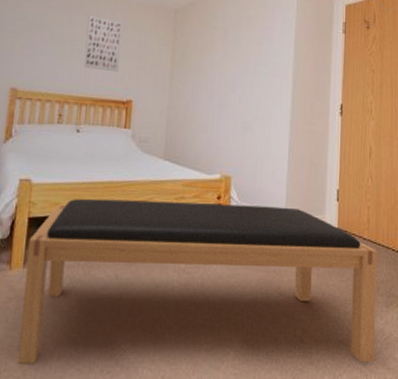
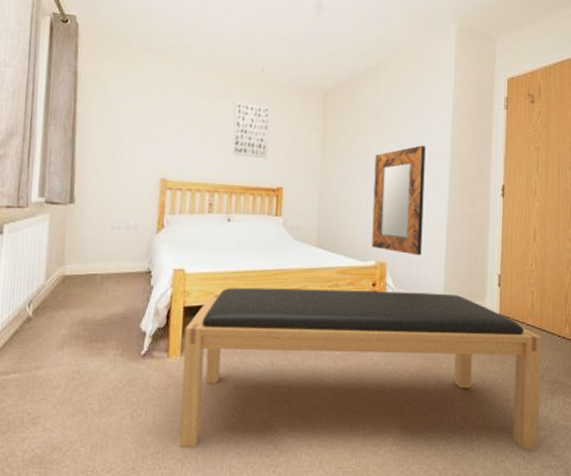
home mirror: none [217,64,270,170] -> present [372,145,426,256]

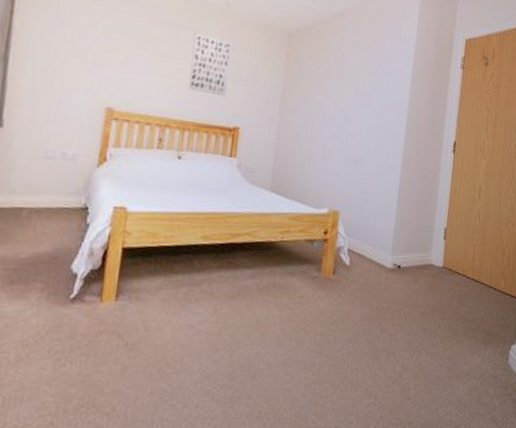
bench: present [180,287,542,450] -> none [108,229,480,399]
home mirror: present [372,145,426,256] -> none [326,96,385,206]

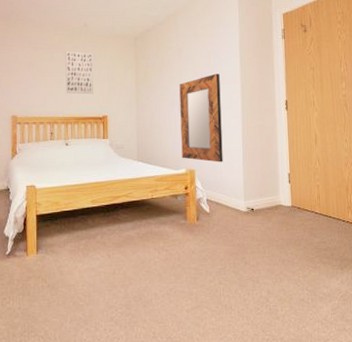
home mirror: none [326,96,385,206] -> present [179,73,223,163]

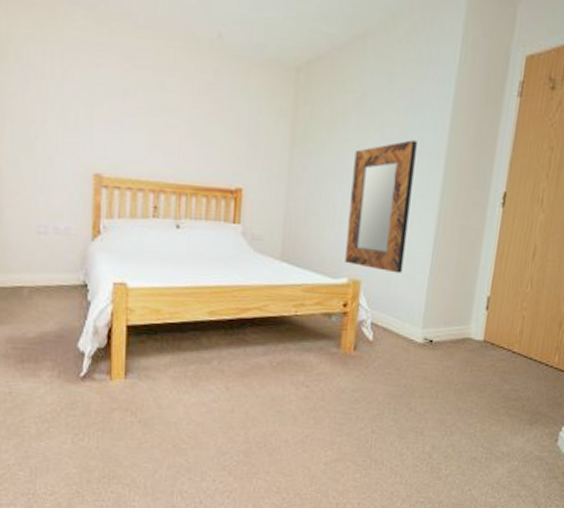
wall art: present [65,50,94,95] -> none [181,76,228,153]

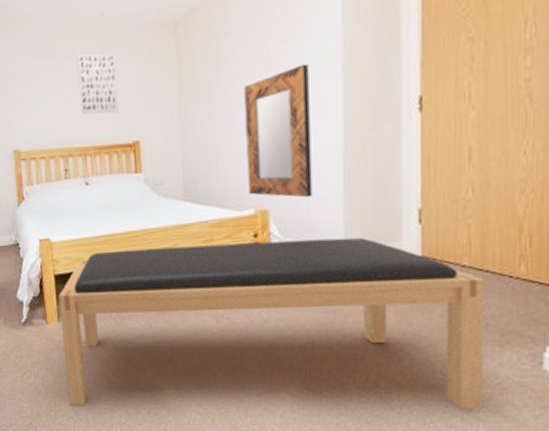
bench: none [126,305,528,479] -> present [58,237,484,410]
wall art: none [181,76,228,153] -> present [76,53,120,115]

